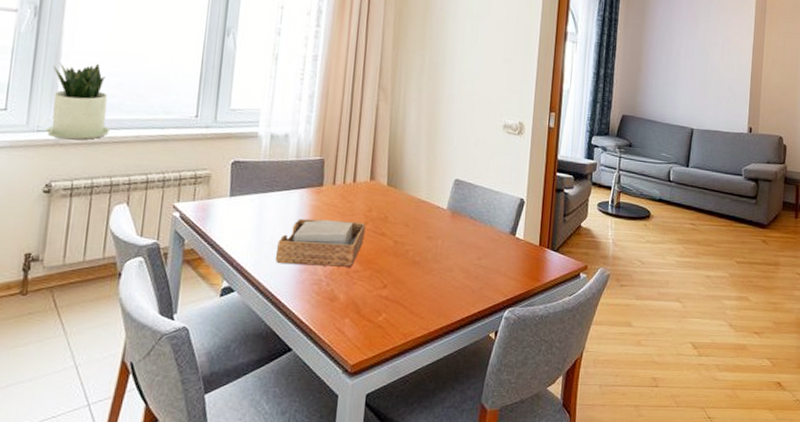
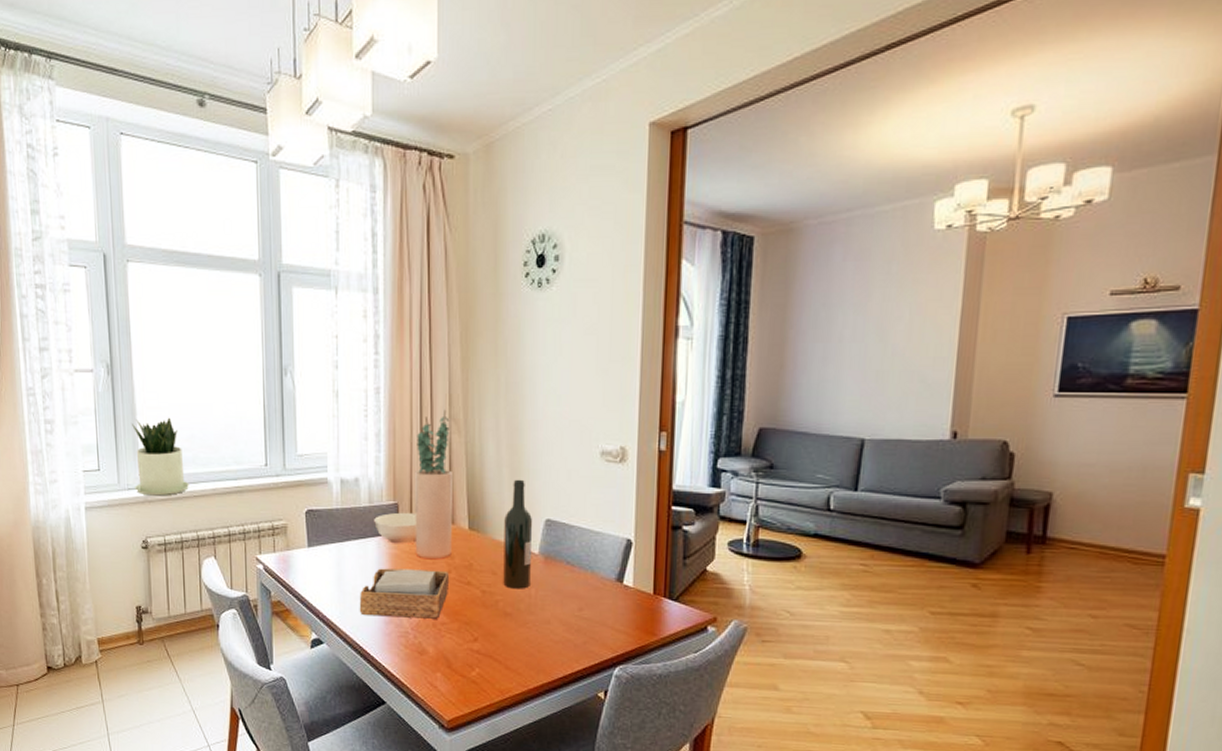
bowl: none [299,167,340,197] -> present [374,512,416,544]
vase: none [335,79,379,212] -> present [415,409,452,560]
wine bottle: none [414,143,444,240] -> present [503,479,533,589]

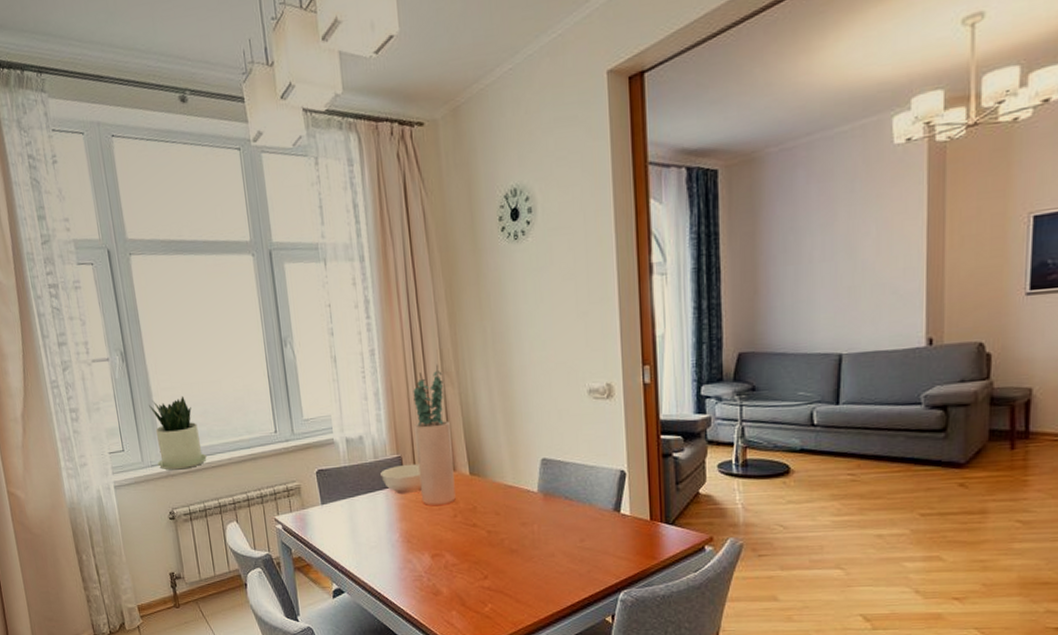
napkin holder: present [359,568,450,619] -> none [374,515,457,564]
wine bottle: present [503,479,533,589] -> none [502,423,533,527]

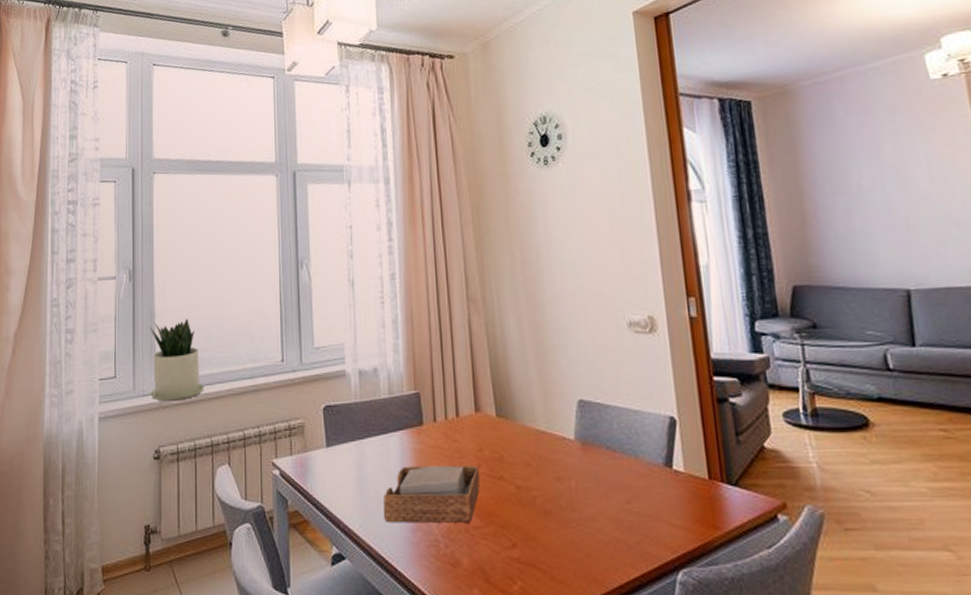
napkin holder: none [374,515,457,564] -> present [383,465,481,523]
bowl: present [380,463,422,495] -> none [395,401,441,438]
vase: present [413,364,456,507] -> none [435,290,480,454]

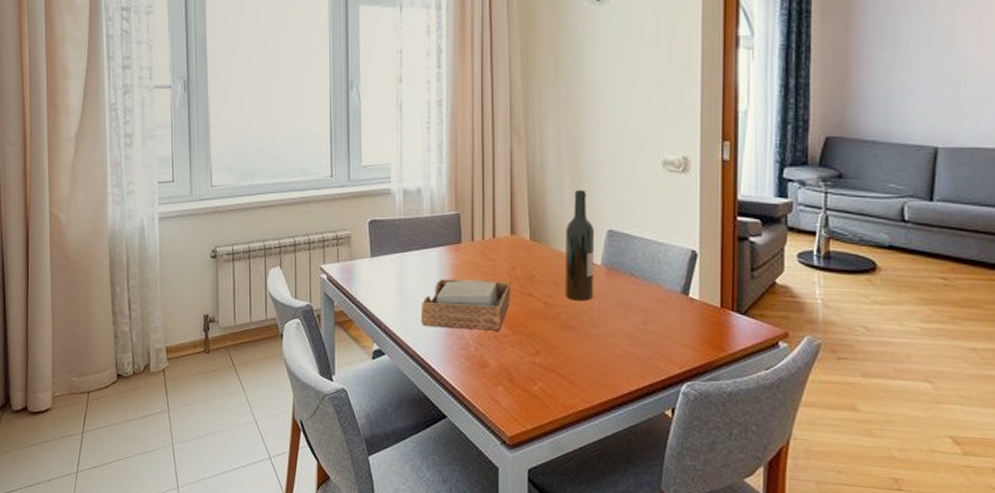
planter: present [150,318,204,401] -> none [205,130,257,207]
wine bottle: none [533,358,569,482] -> present [565,189,595,301]

